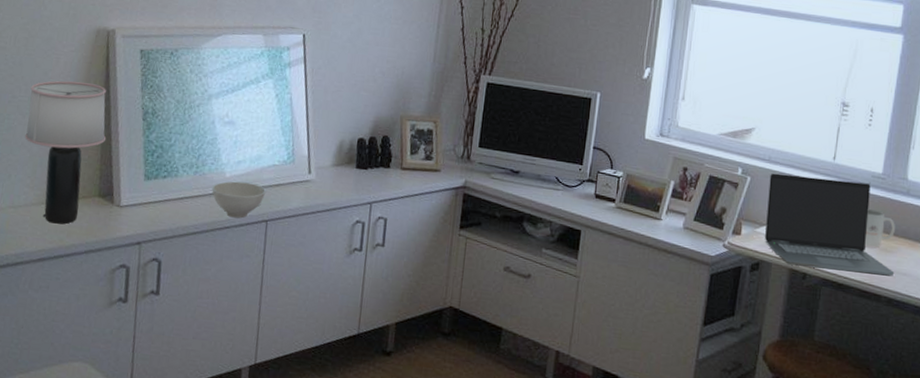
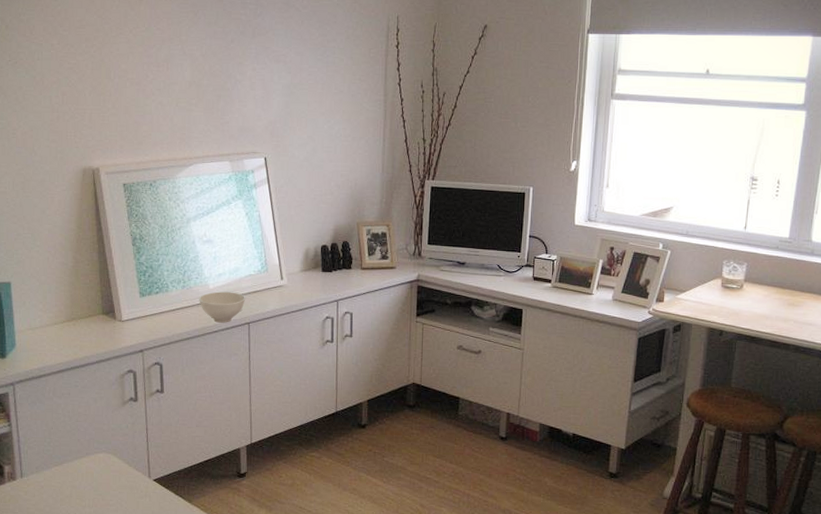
table lamp: present [24,80,107,224] -> none [32,216,103,340]
laptop: present [765,173,895,276] -> none [685,245,802,327]
mug: present [864,208,895,249] -> none [774,269,801,304]

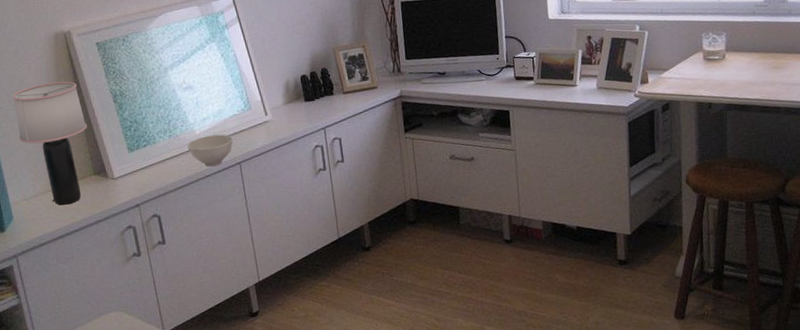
table lamp: none [32,216,103,340] -> present [12,81,88,205]

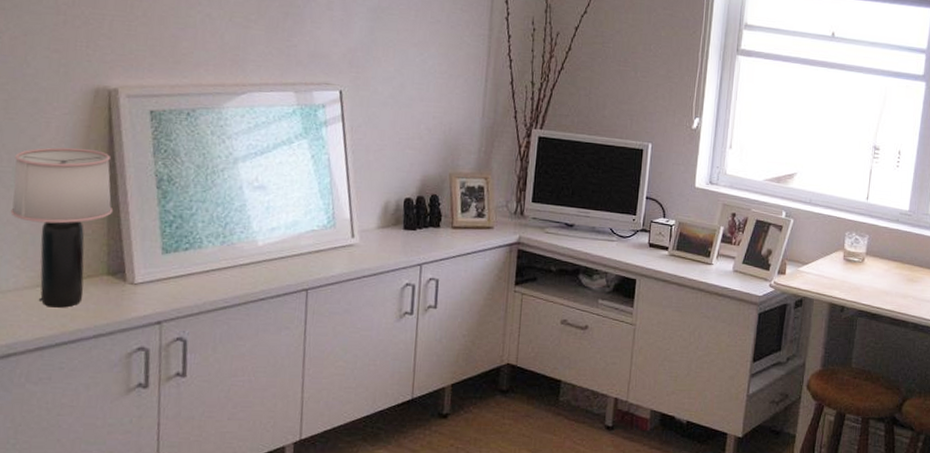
bowl: present [186,134,234,167] -> none [241,249,305,289]

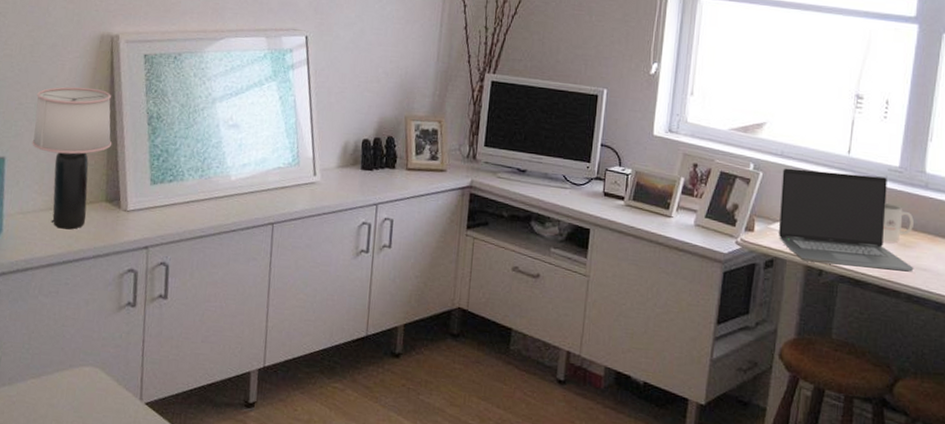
laptop: none [807,214,920,304] -> present [779,168,914,272]
mug: none [894,243,920,280] -> present [882,202,914,244]

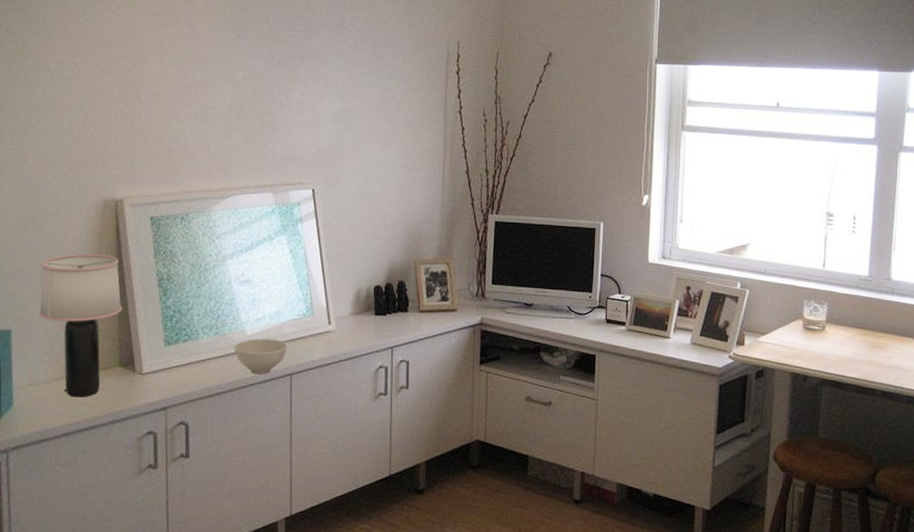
bowl: none [217,184,272,222] -> present [233,338,288,375]
laptop: present [779,168,914,272] -> none [767,284,887,371]
mug: present [882,202,914,244] -> none [857,309,884,346]

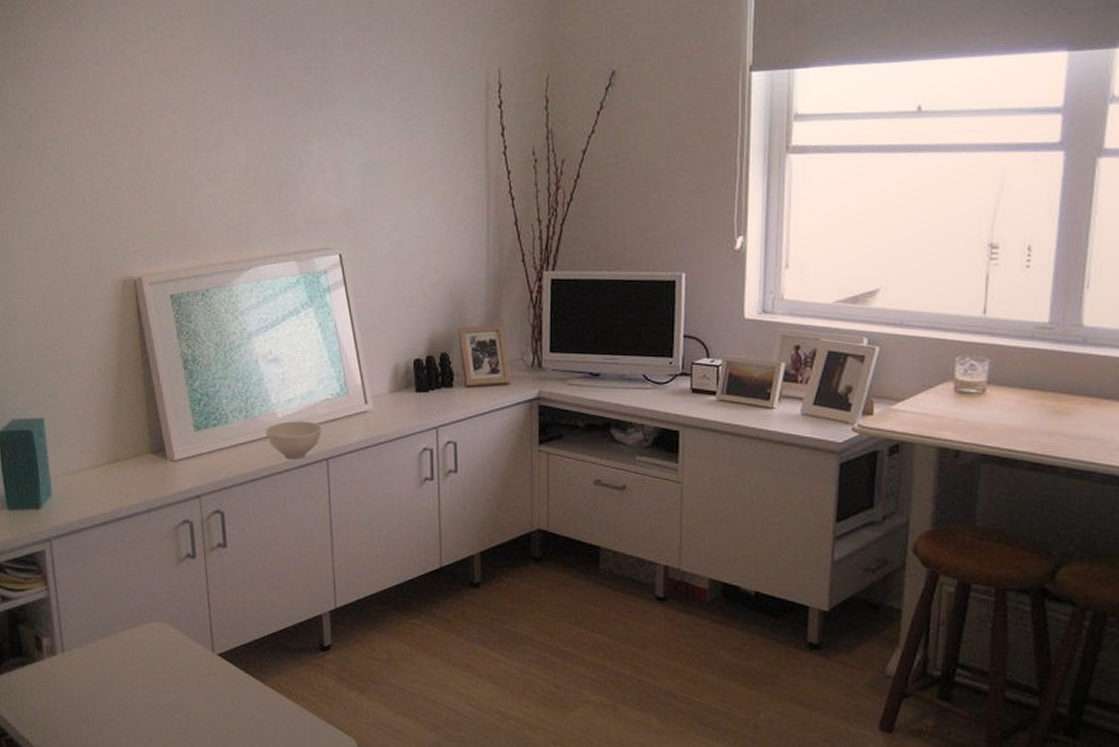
table lamp: present [39,253,123,397] -> none [66,336,150,486]

